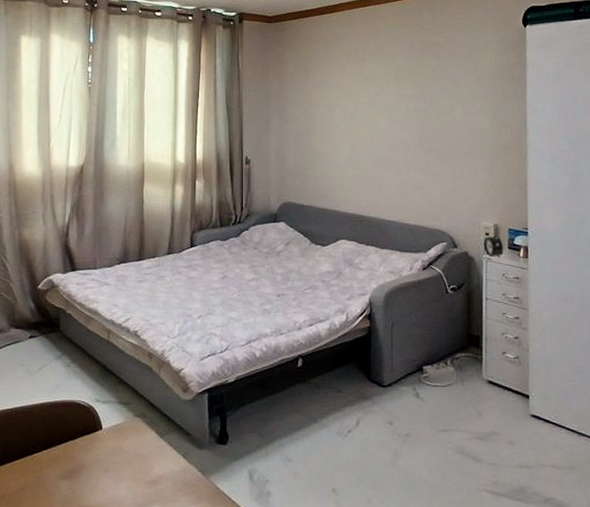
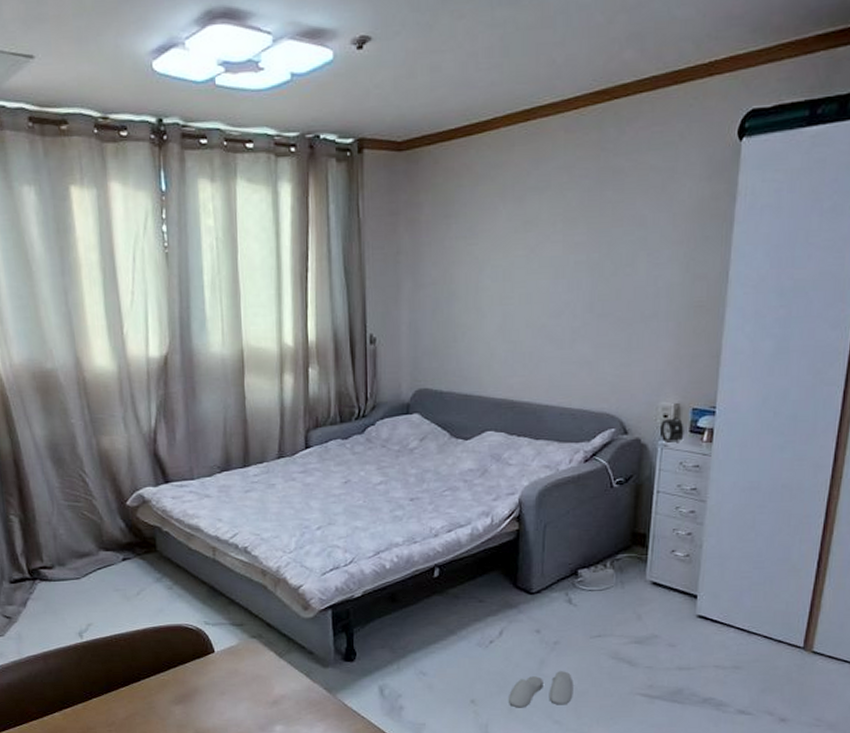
slippers: none [367,463,426,500] -> present [509,671,574,708]

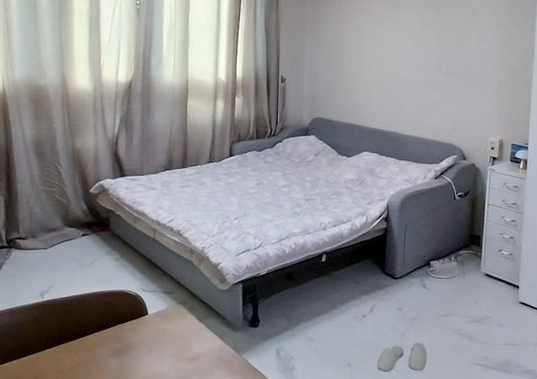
alarm clock: present [660,417,684,443] -> none [489,149,506,168]

